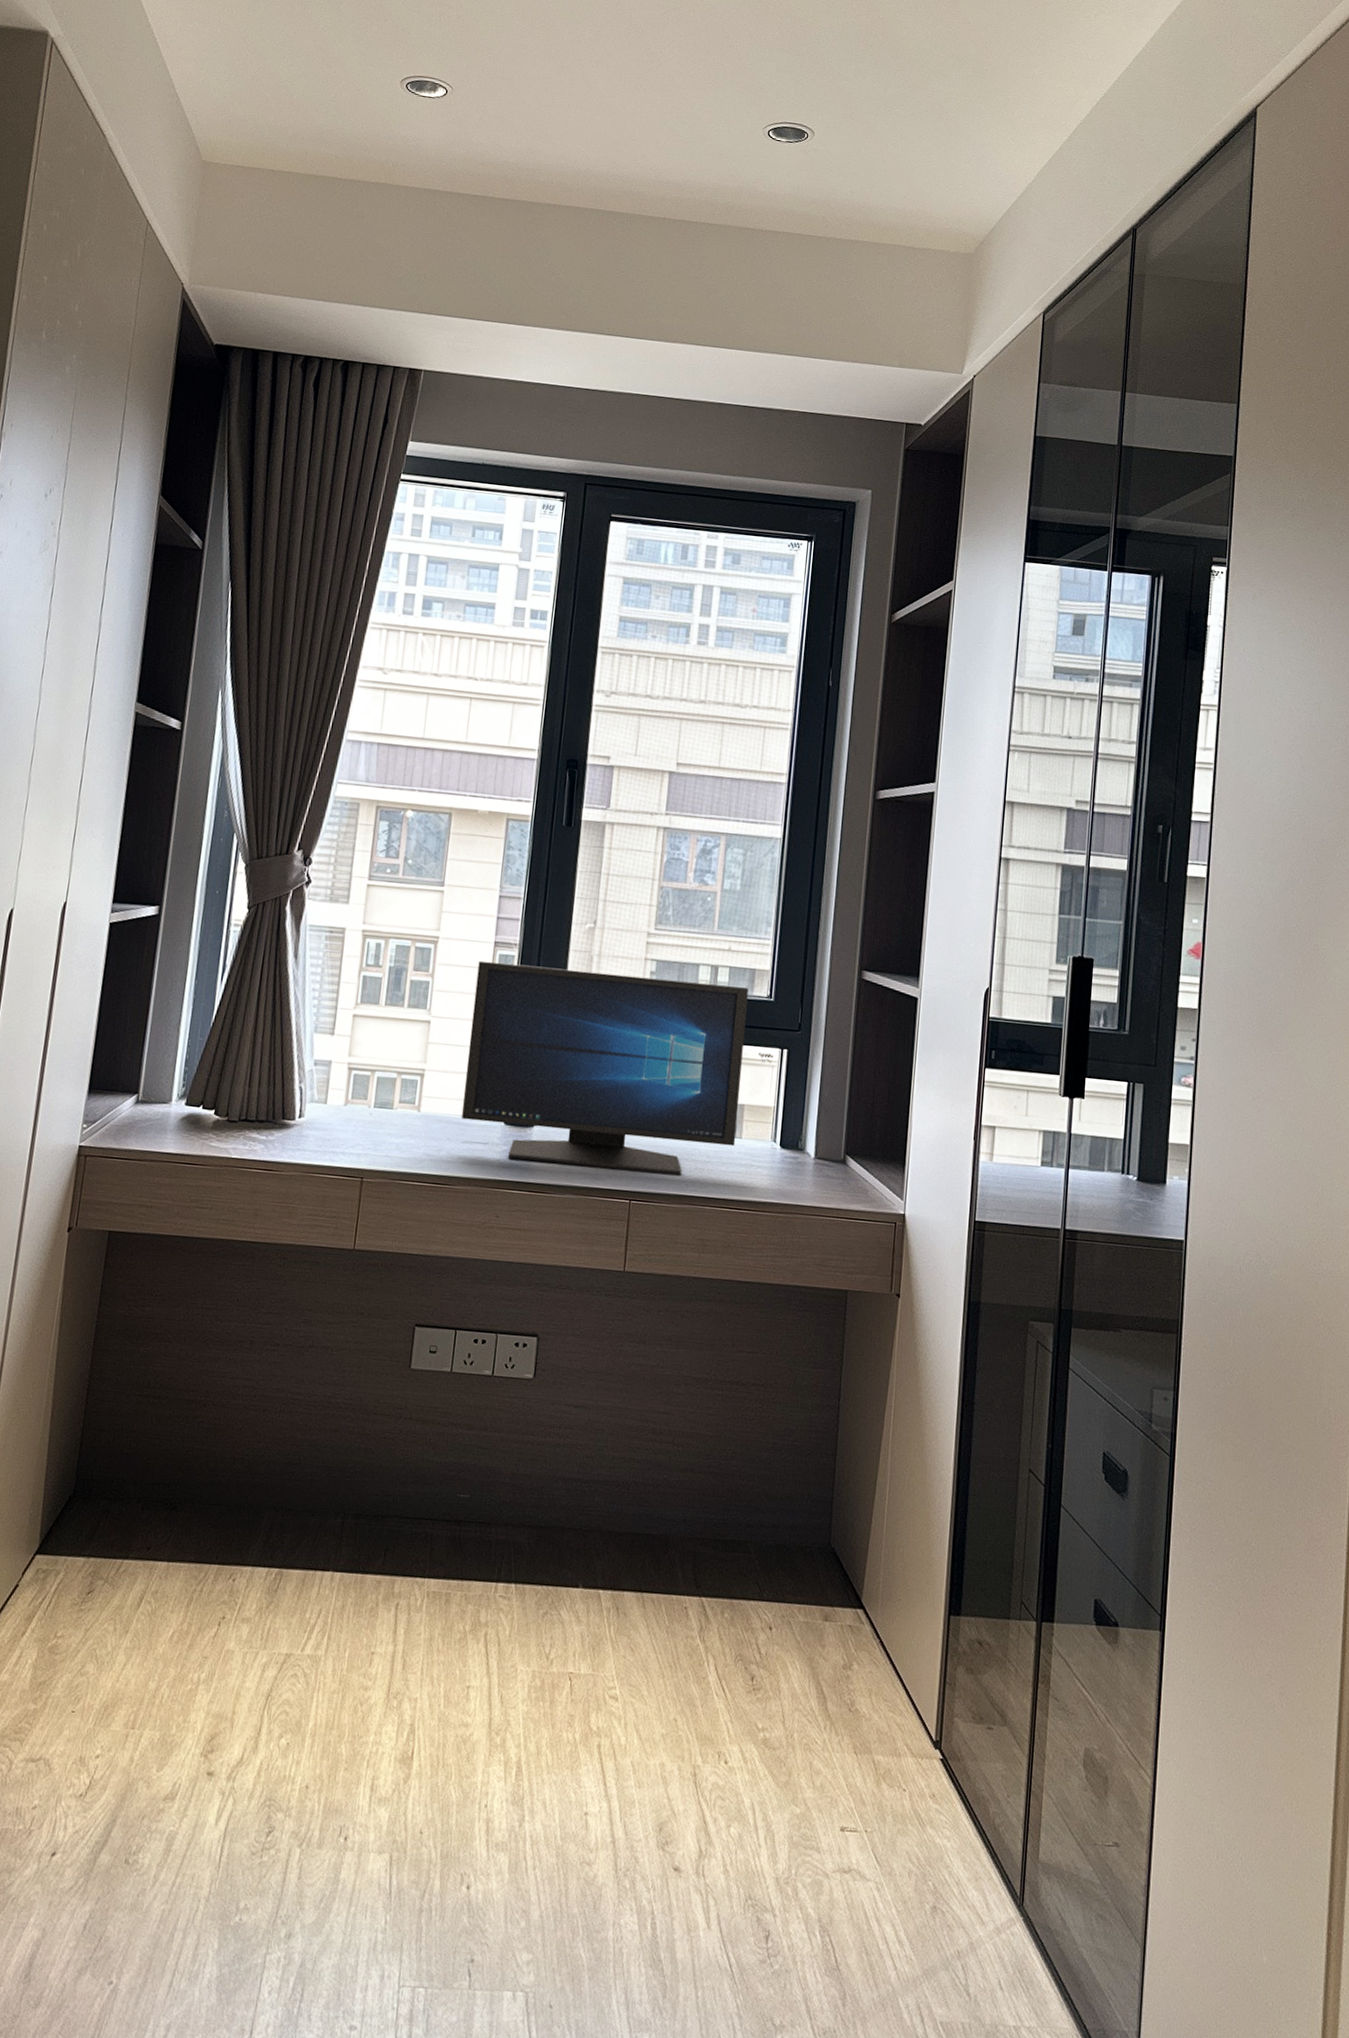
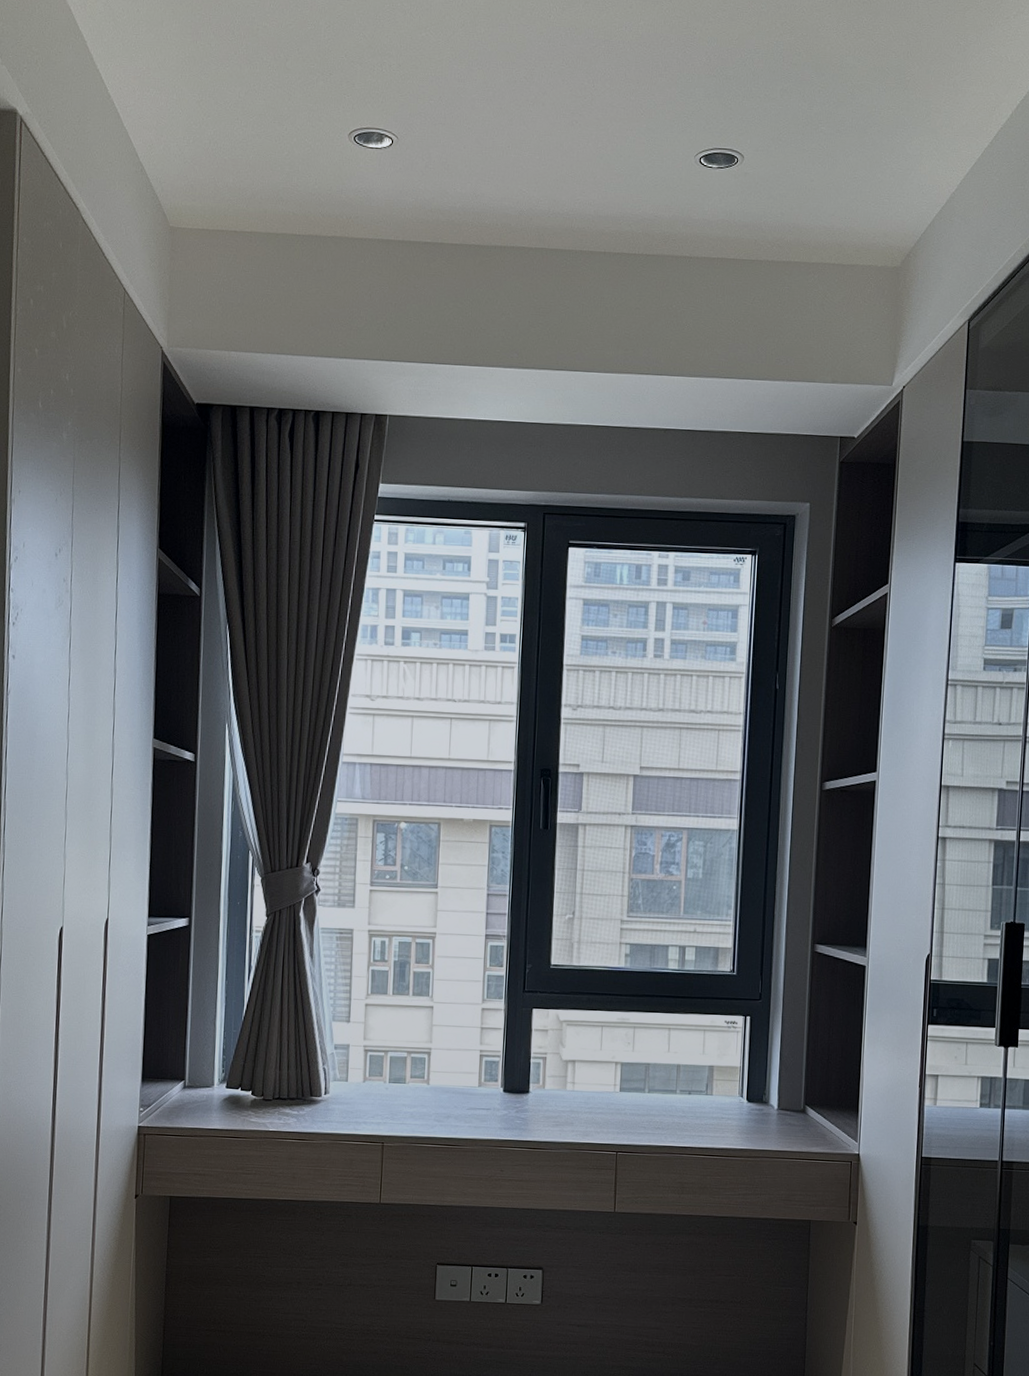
monitor: present [462,960,749,1175] -> none [465,951,713,1129]

